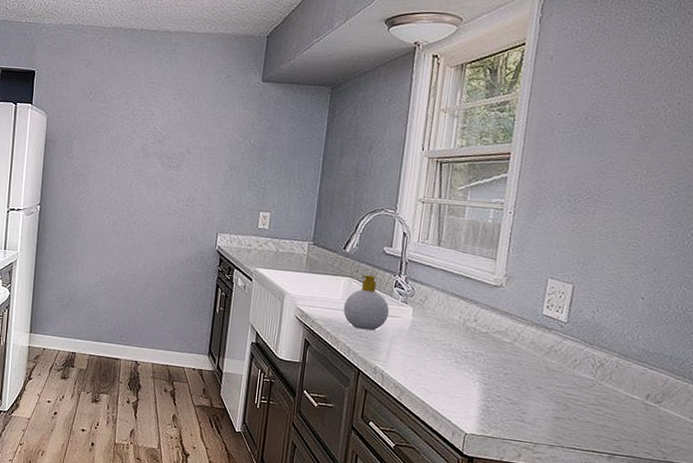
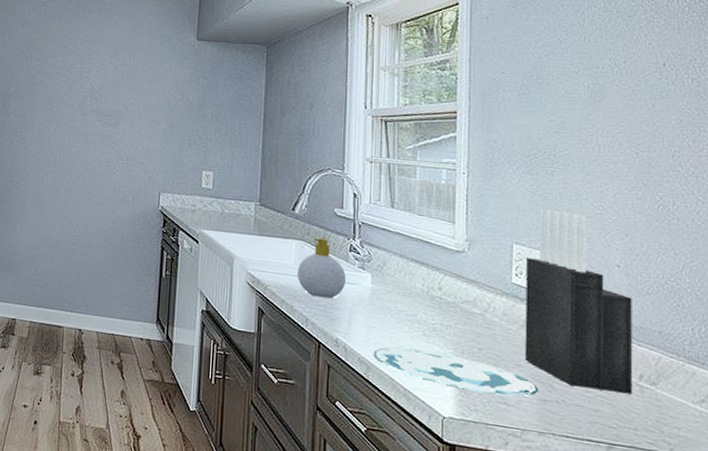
plate: none [408,373,555,415] -> present [373,347,539,396]
knife block: none [545,245,651,412] -> present [524,208,633,395]

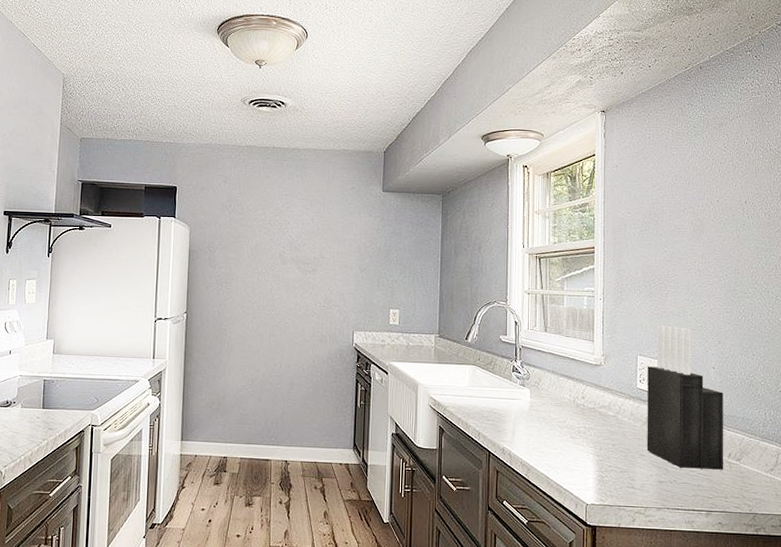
soap bottle: present [296,238,346,299] -> none [470,362,510,414]
plate: present [373,347,539,396] -> none [532,450,657,481]

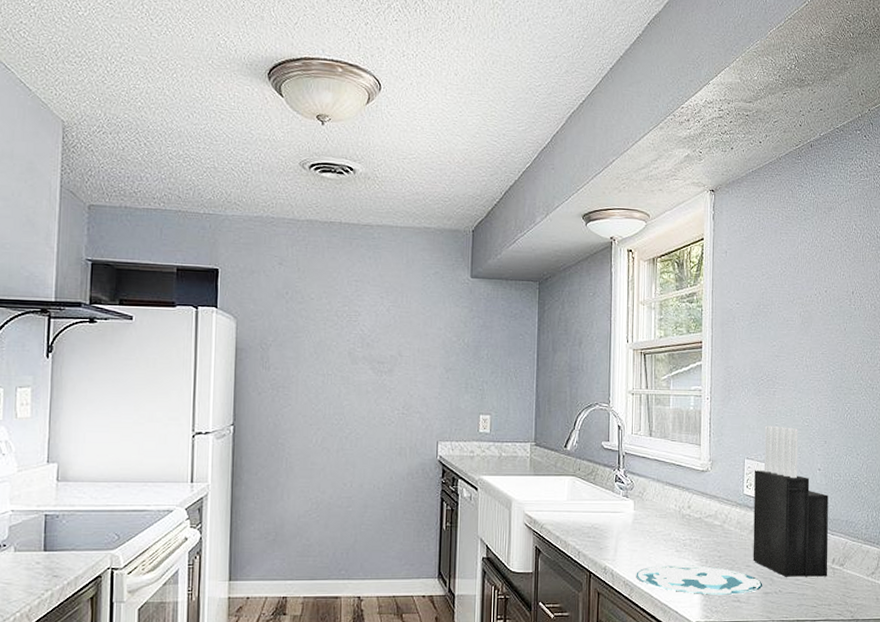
plate: none [532,450,657,481] -> present [636,565,763,595]

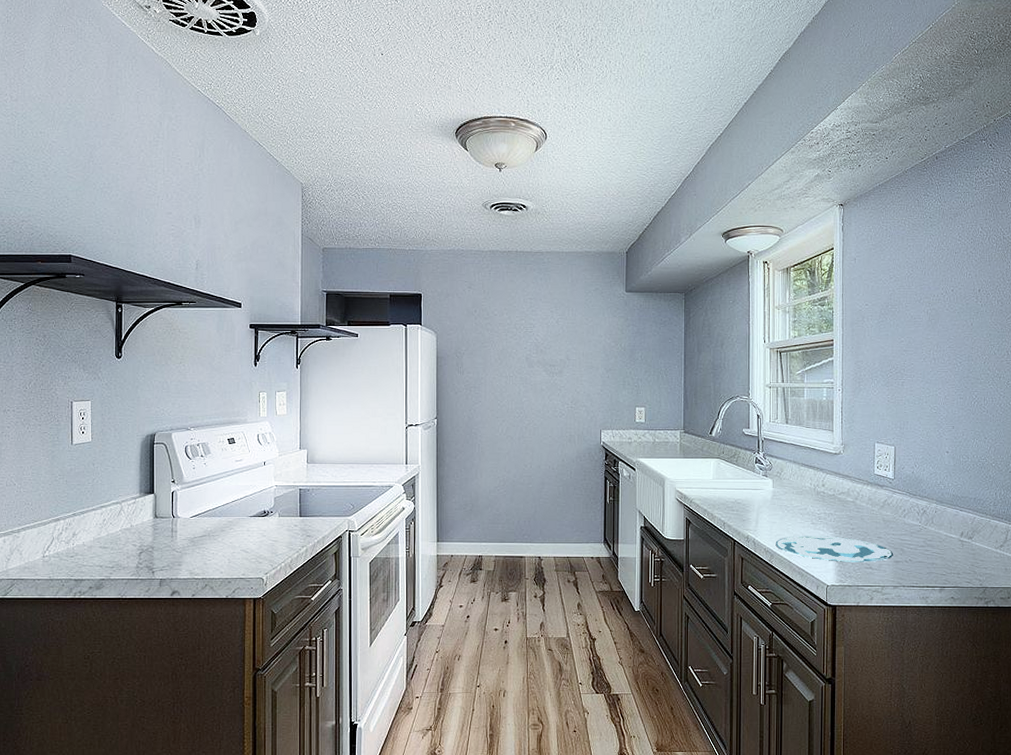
knife block: present [753,425,829,577] -> none [884,413,957,548]

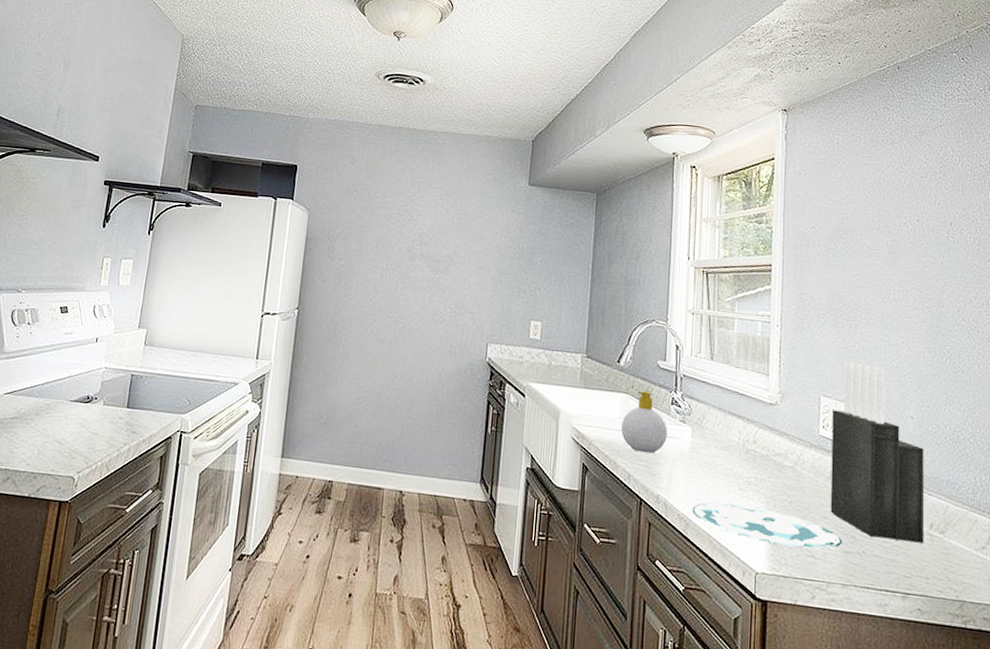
soap bottle: none [715,455,753,504] -> present [620,391,667,454]
knife block: none [884,413,957,548] -> present [830,361,925,544]

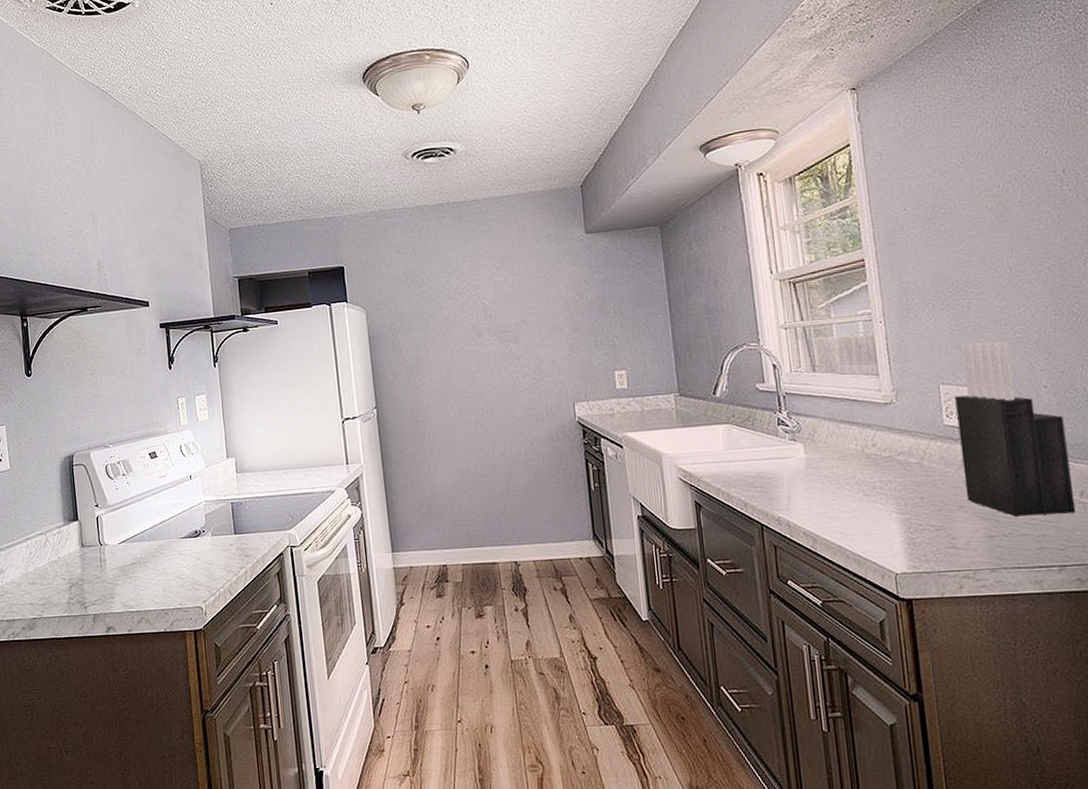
soap bottle: present [620,391,667,454] -> none [728,417,779,479]
plate: present [692,502,843,549] -> none [817,510,985,542]

